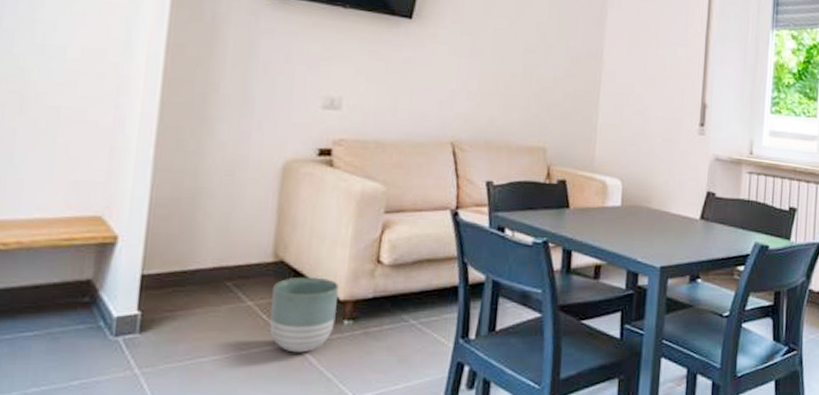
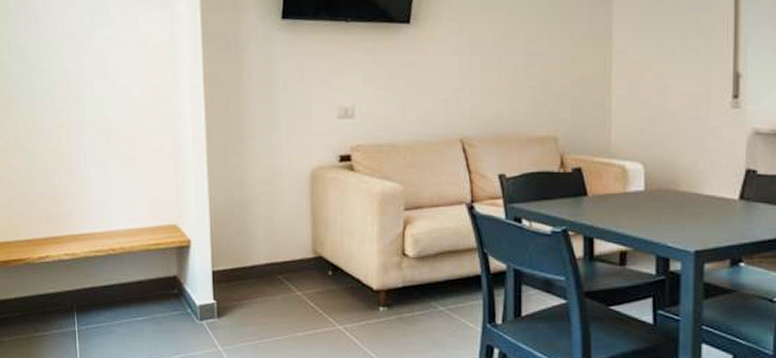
planter: present [269,276,339,353] -> none [316,269,372,335]

